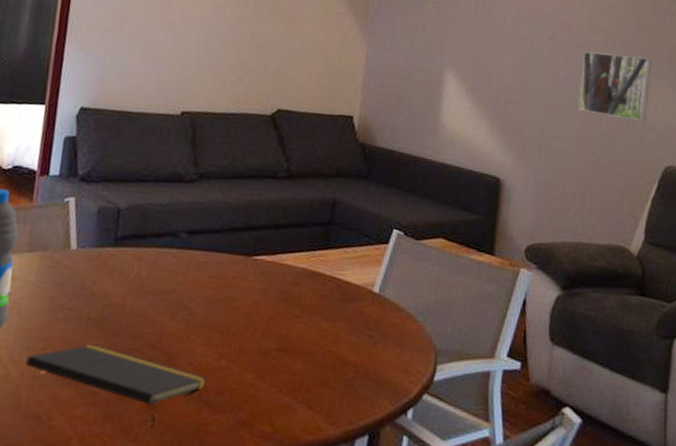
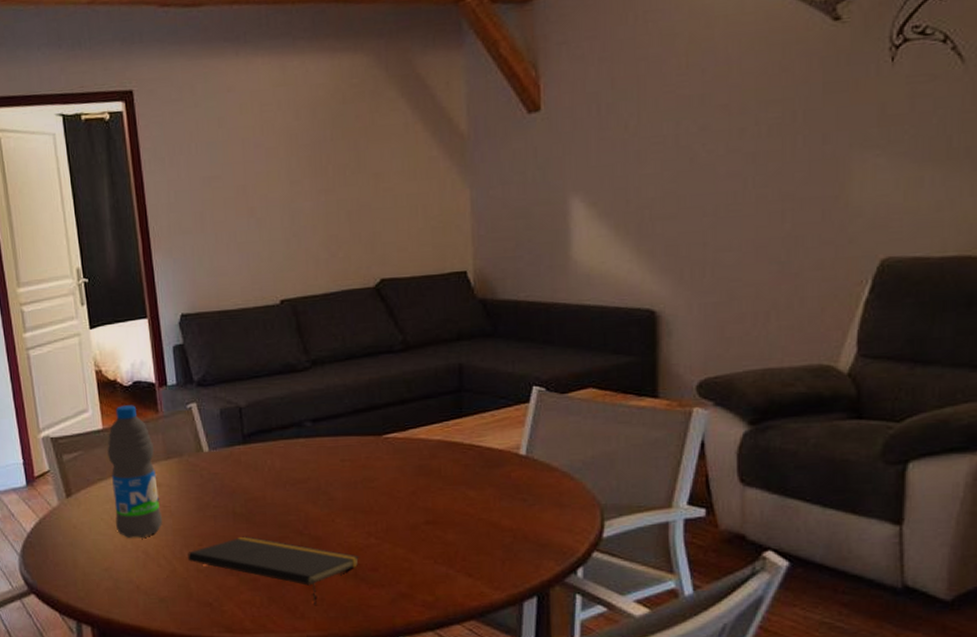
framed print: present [577,51,652,122] -> none [748,124,851,212]

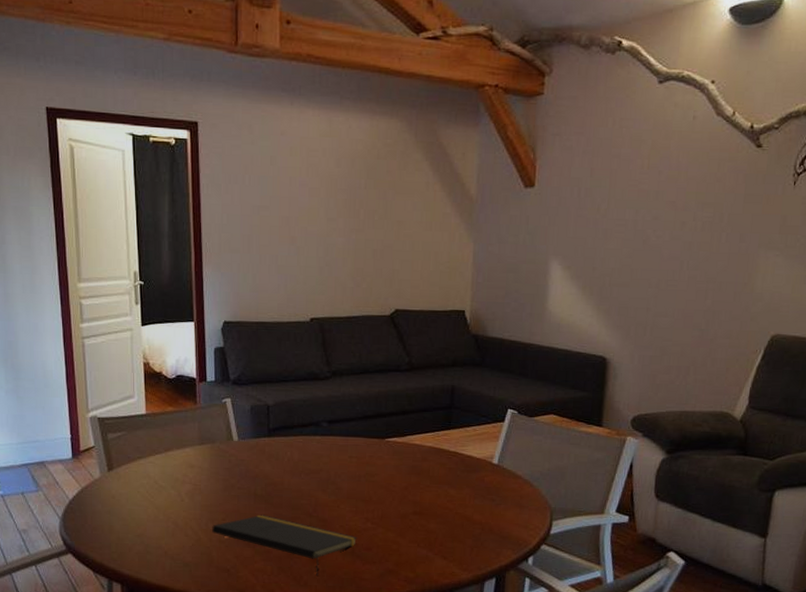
water bottle: present [107,405,163,538] -> none [148,395,193,510]

